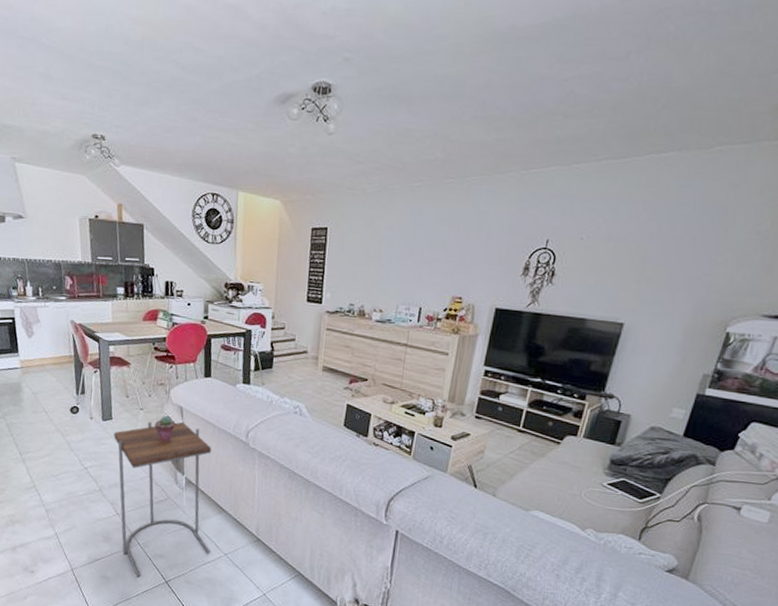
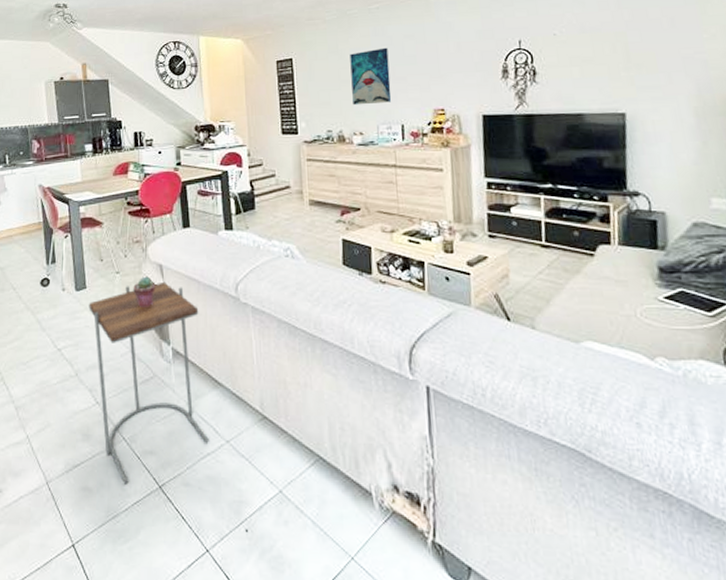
wall art: none [378,229,421,285] -> present [350,47,392,106]

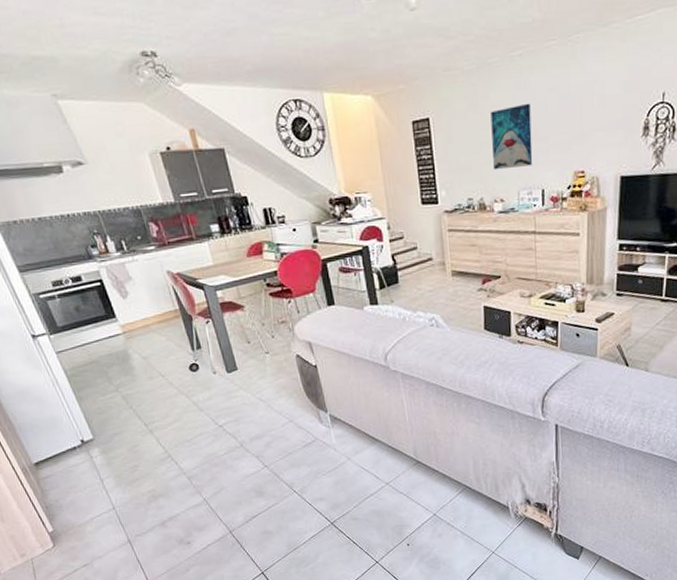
side table: present [88,281,209,485] -> none [242,357,371,525]
potted succulent: present [133,276,156,309] -> none [285,353,308,384]

